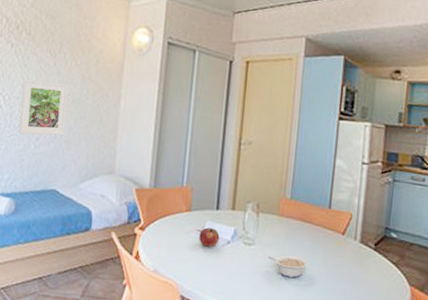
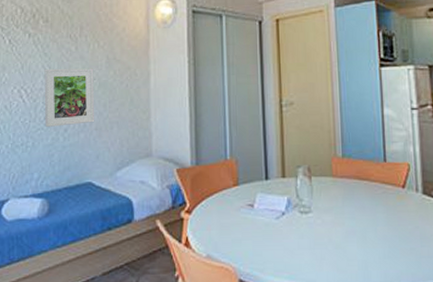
fruit: present [199,227,220,247] -> none [251,200,273,222]
legume: present [268,254,308,279] -> none [328,217,371,244]

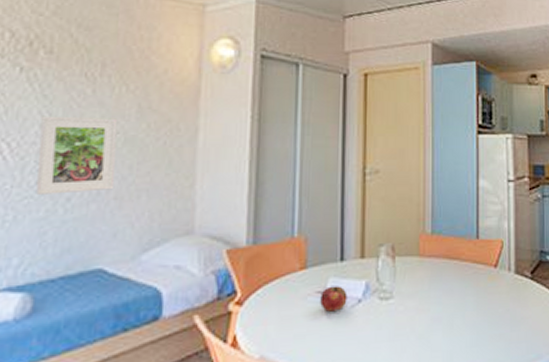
fruit: none [251,200,273,222] -> present [320,286,347,312]

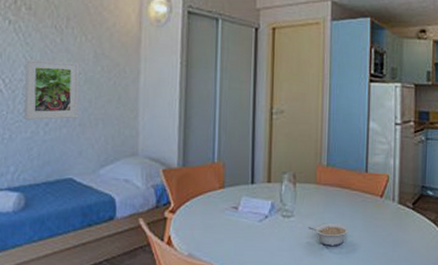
fruit: present [320,286,347,312] -> none [235,203,257,224]
legume: none [411,301,459,332] -> present [308,222,349,247]

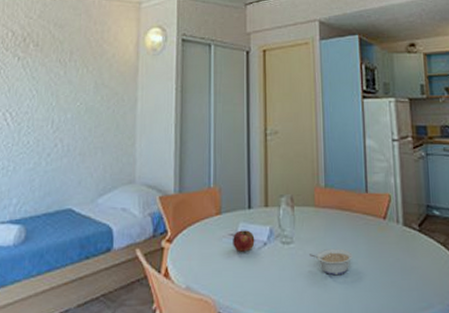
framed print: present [24,59,80,120] -> none [28,92,81,151]
fruit: none [235,203,257,224] -> present [233,230,255,252]

